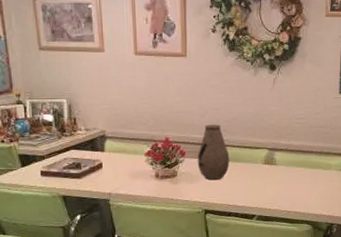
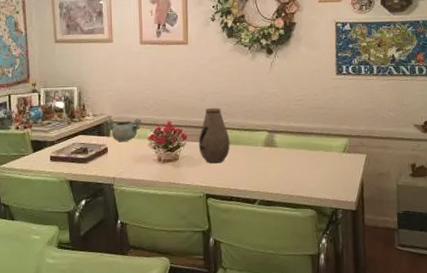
decorative bowl: none [100,134,138,157] -> present [106,118,142,141]

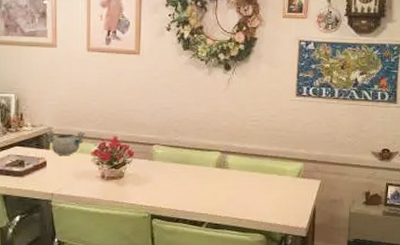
vase: present [198,107,230,163] -> none [146,124,180,182]

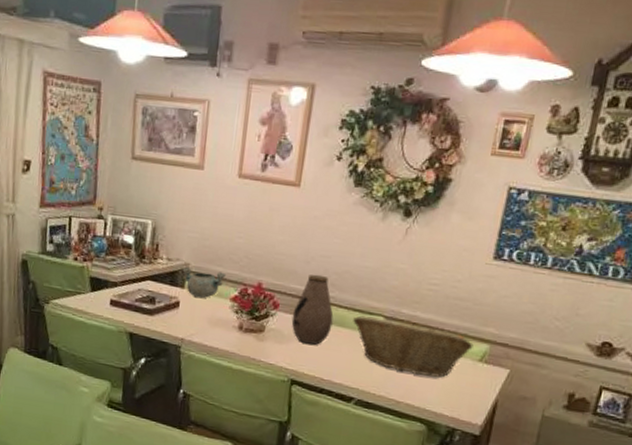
vase: none [146,124,180,182] -> present [291,274,334,345]
fruit basket: none [196,152,291,194] -> present [353,315,474,377]

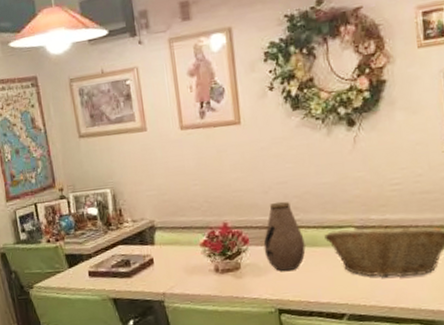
decorative bowl: present [182,267,226,298] -> none [148,221,191,250]

